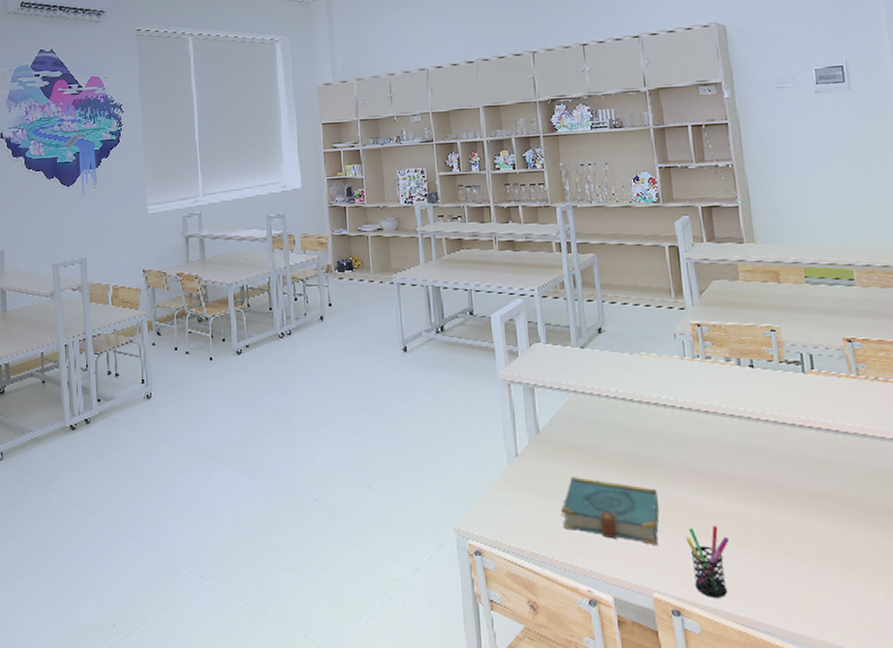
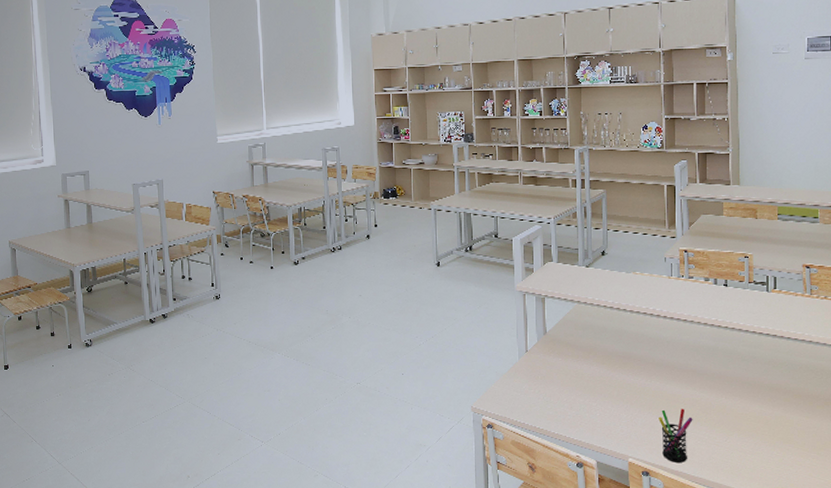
book: present [560,477,659,545] -> none [559,369,639,422]

